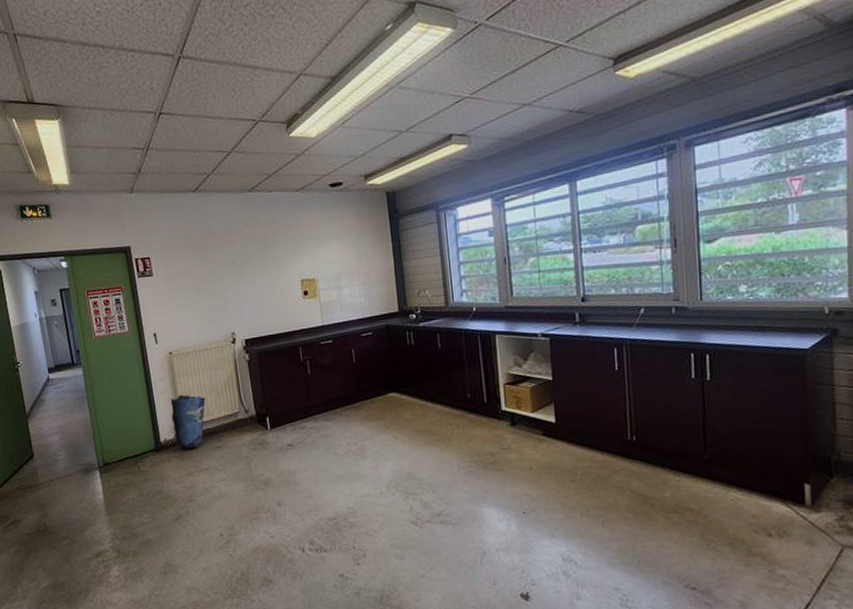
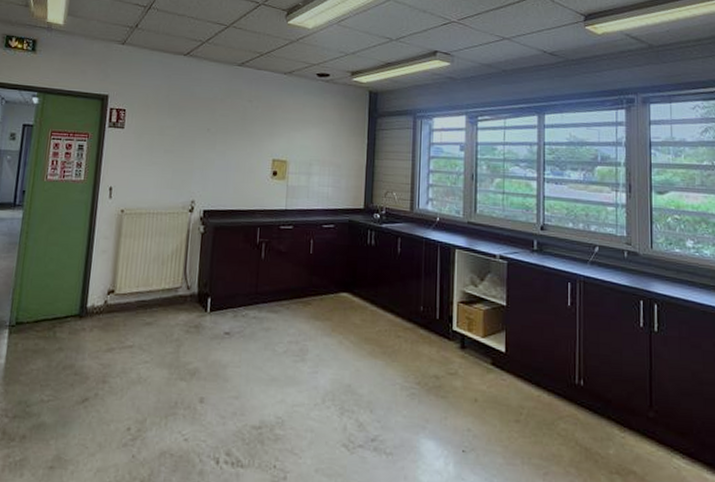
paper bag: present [170,394,206,449] -> none [104,257,148,321]

